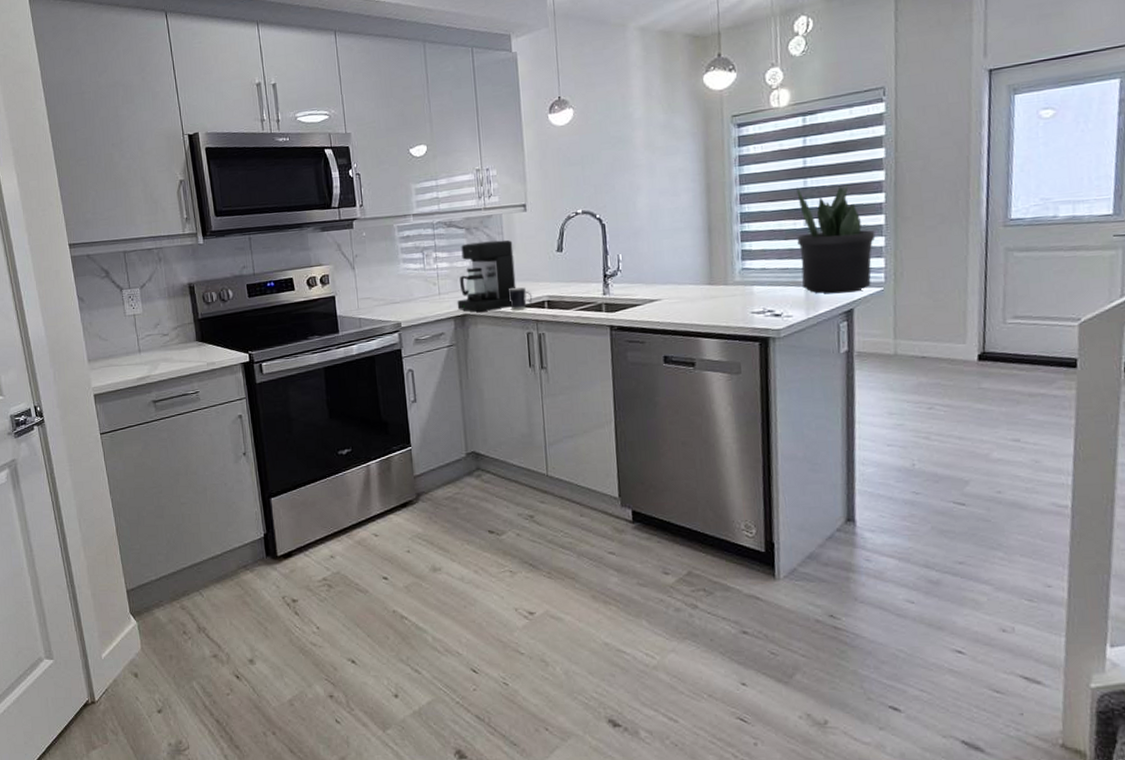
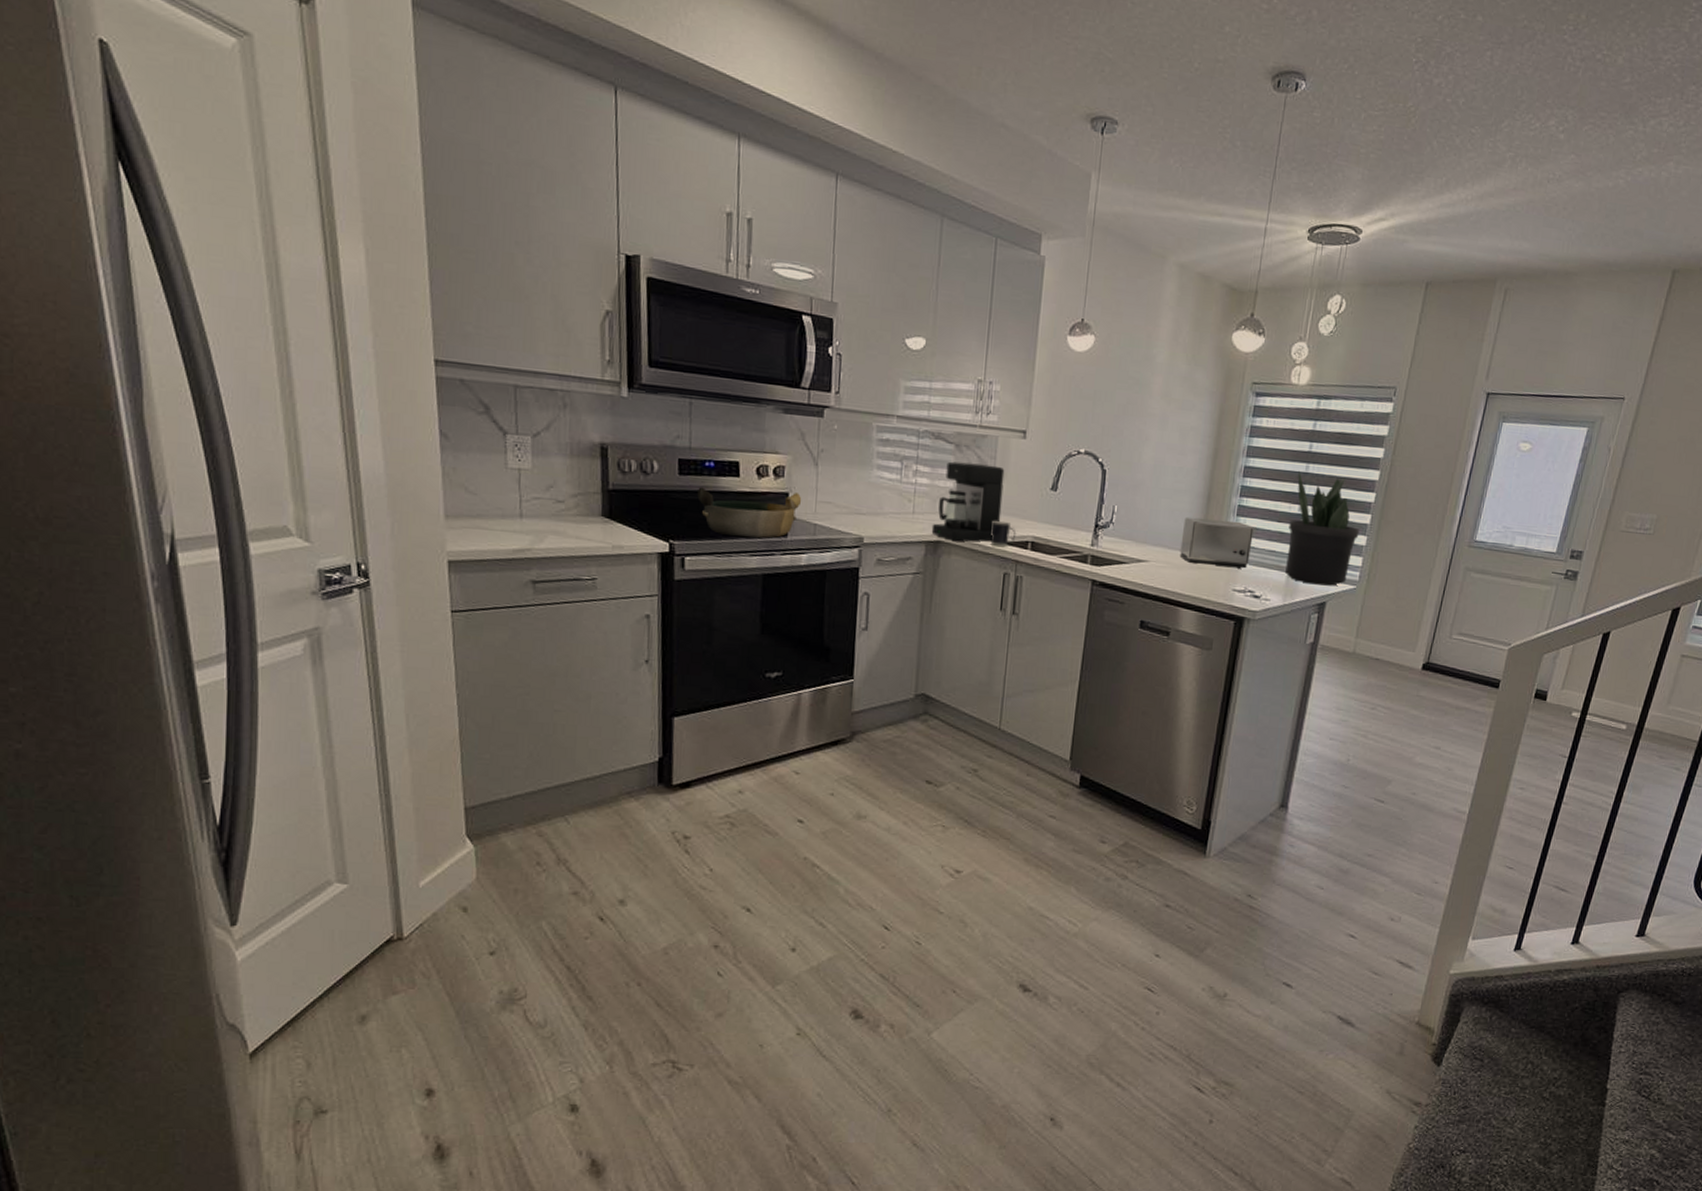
cooking pot: none [264,295,346,341] -> present [697,487,802,538]
toaster: none [689,246,763,295] -> present [1180,516,1254,569]

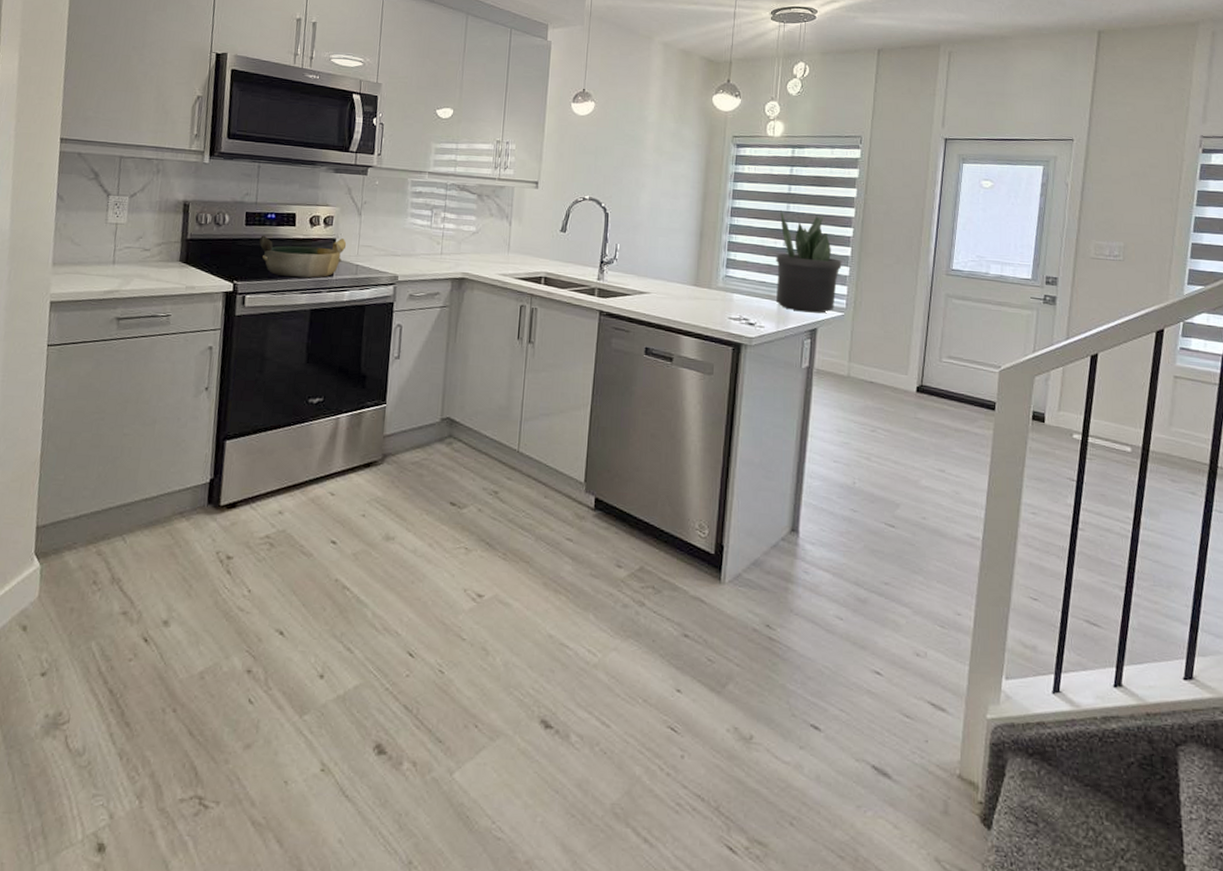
coffee maker: present [931,461,1005,542] -> none [457,209,520,278]
mug: present [990,521,1017,546] -> none [508,259,531,282]
toaster: present [1180,516,1254,569] -> none [678,252,744,299]

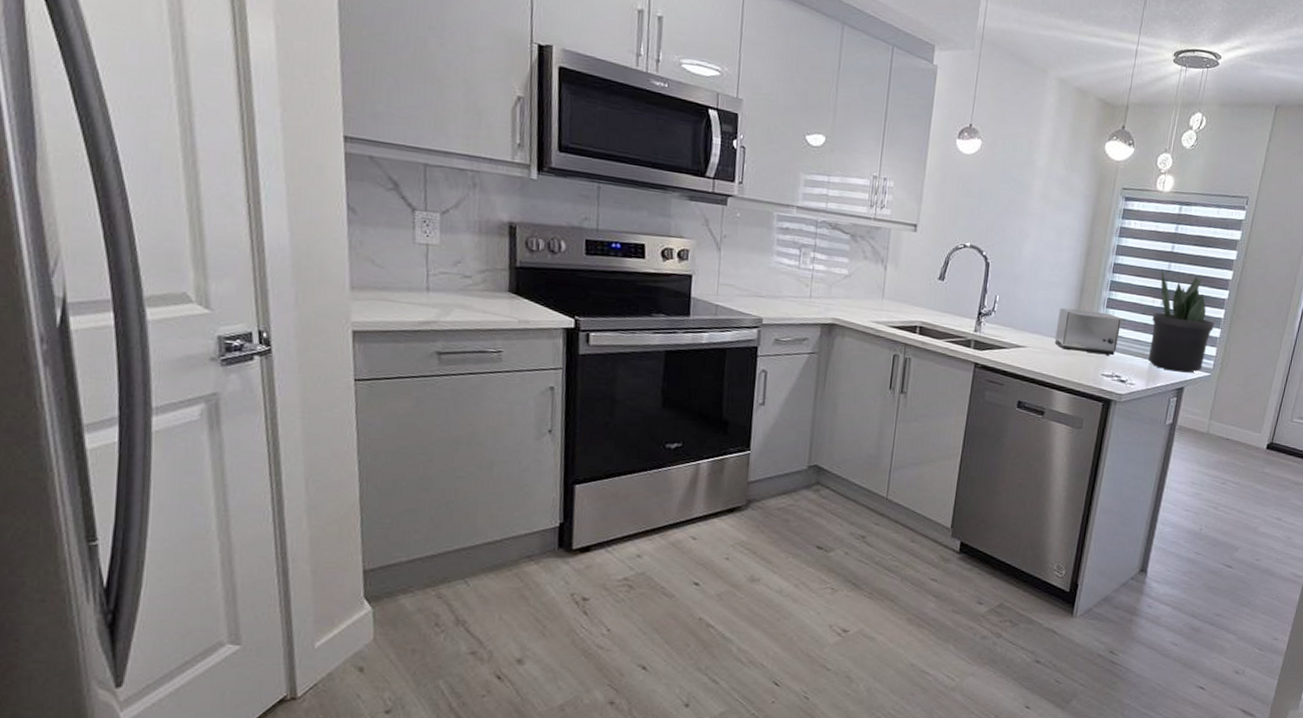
cooking pot: present [259,235,347,278] -> none [603,267,705,317]
toaster: none [678,252,744,299] -> present [1055,307,1121,356]

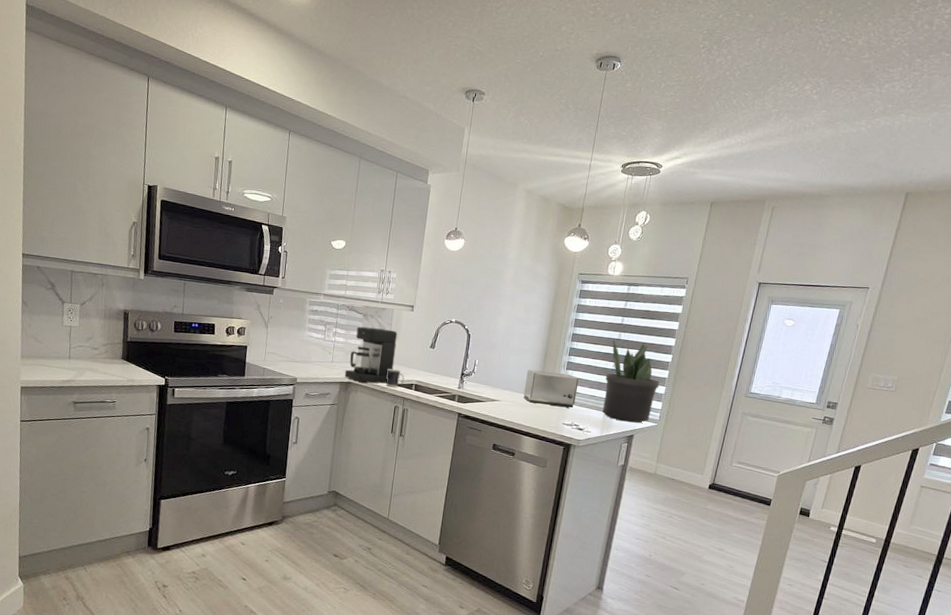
coffee maker: none [827,250,897,326] -> present [344,326,398,384]
mug: none [882,306,906,330] -> present [386,369,405,387]

